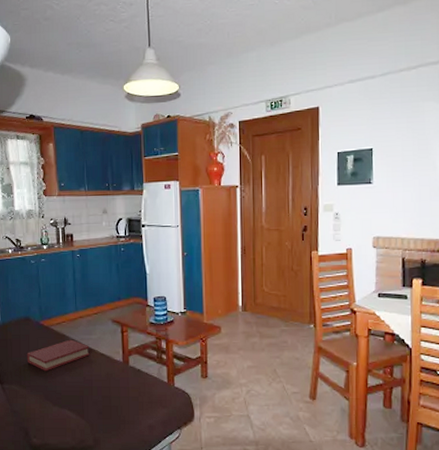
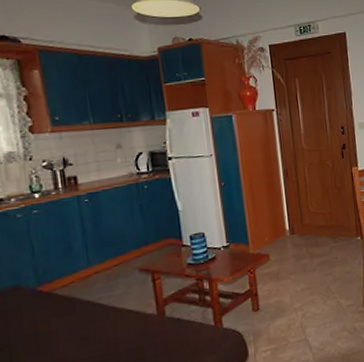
hardback book: present [26,339,90,372] -> none [19,301,112,348]

